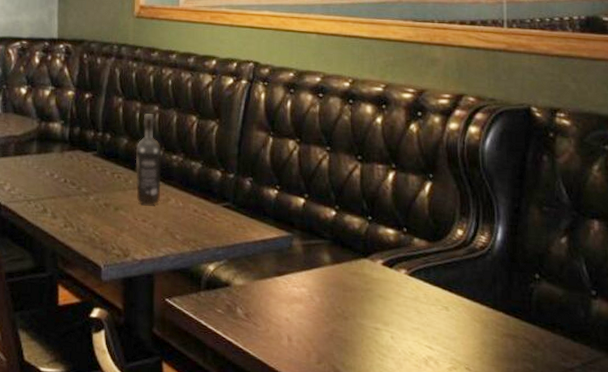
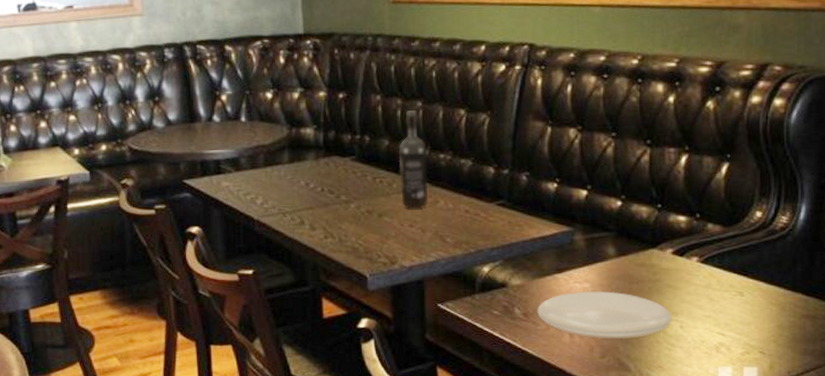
plate: none [258,295,383,347] -> present [537,291,672,340]

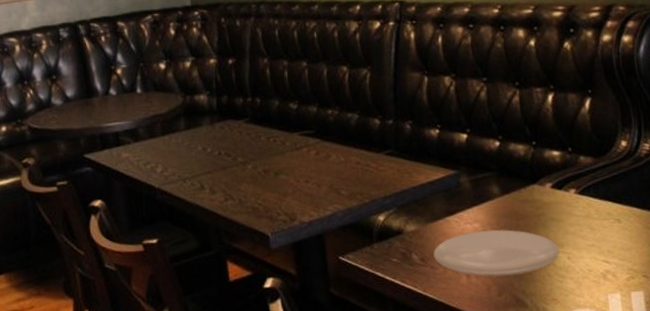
wine bottle: present [398,110,428,209] -> none [288,70,320,165]

